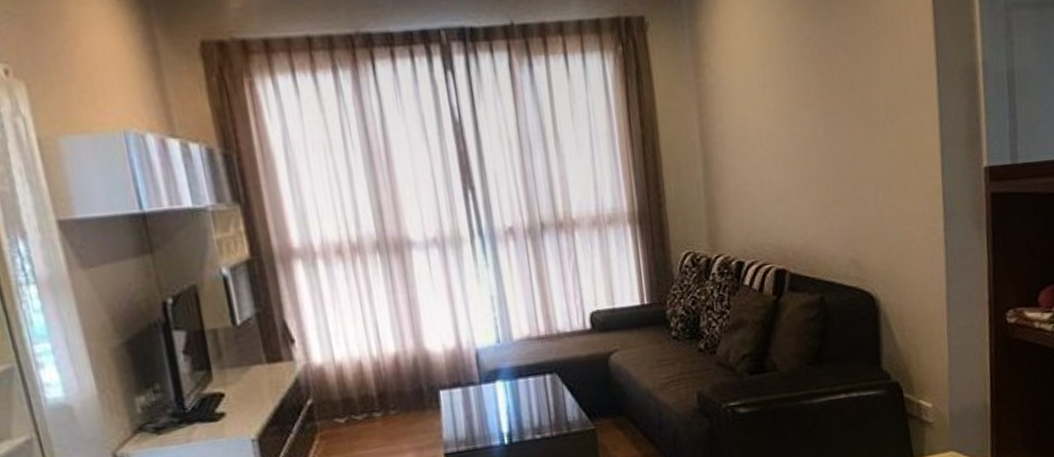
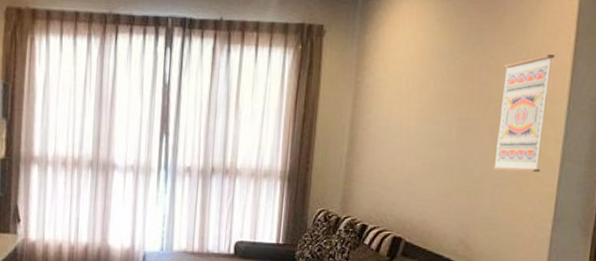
wall art: none [862,21,921,170] -> present [492,54,555,173]

